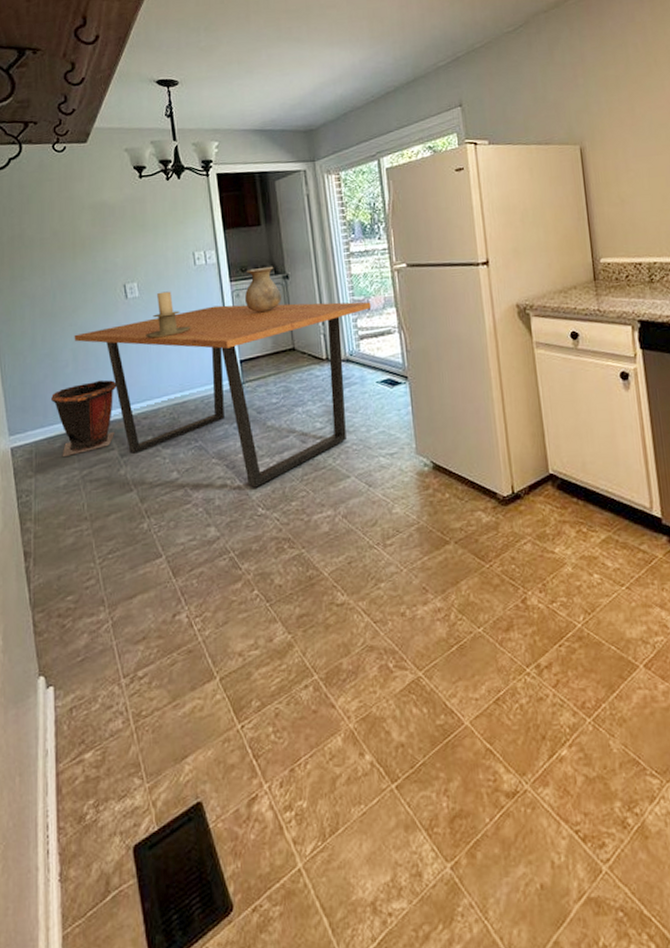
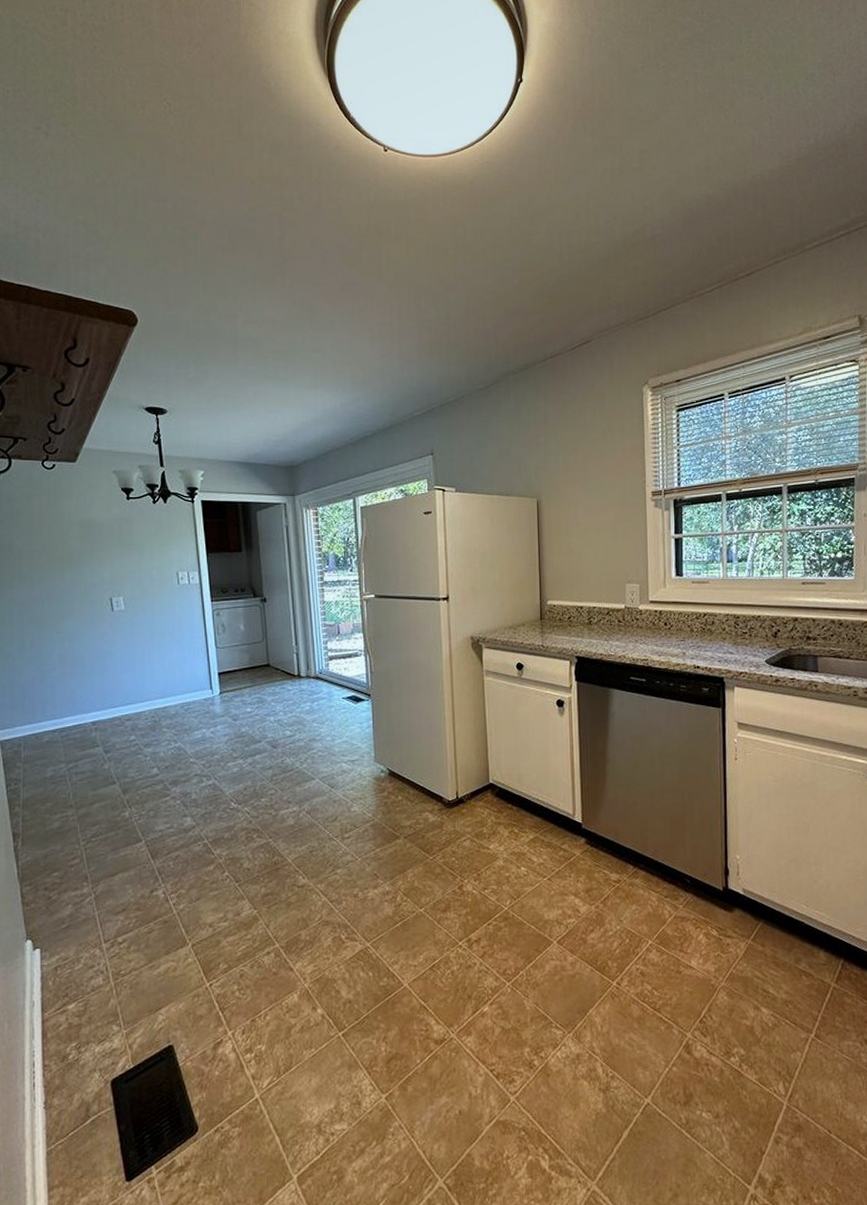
waste bin: present [51,379,117,458] -> none [39,683,102,752]
dining table: present [74,302,372,488] -> none [61,622,341,785]
candle holder: present [145,291,191,339] -> none [130,606,174,649]
vase: present [245,266,281,313] -> none [225,589,259,631]

